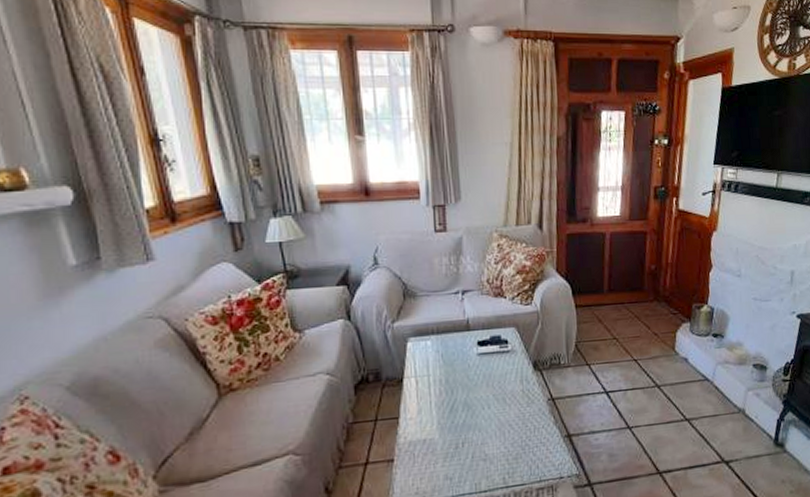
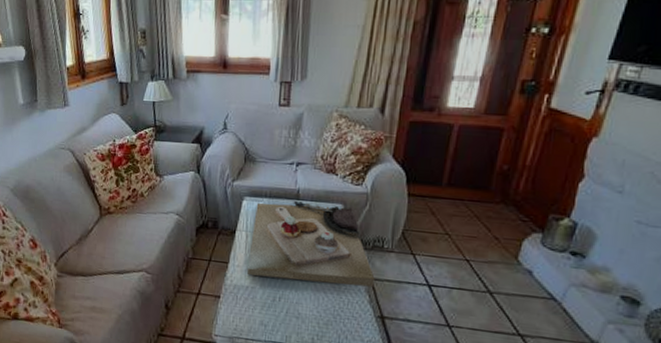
decorative tray: none [422,329,557,425] -> present [247,200,375,288]

